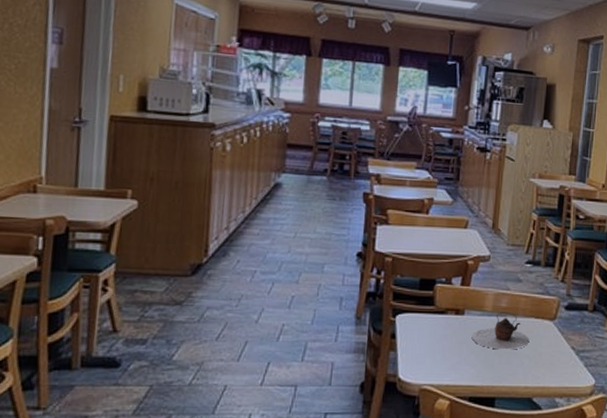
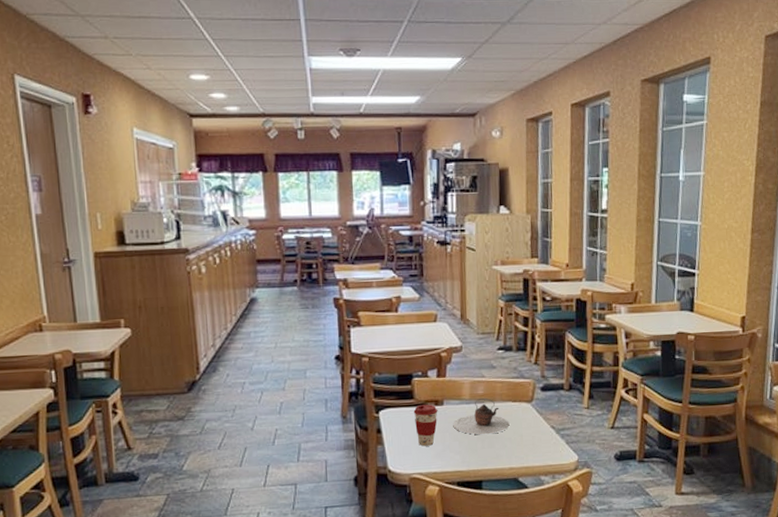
coffee cup: none [432,312,458,357] -> present [413,404,438,447]

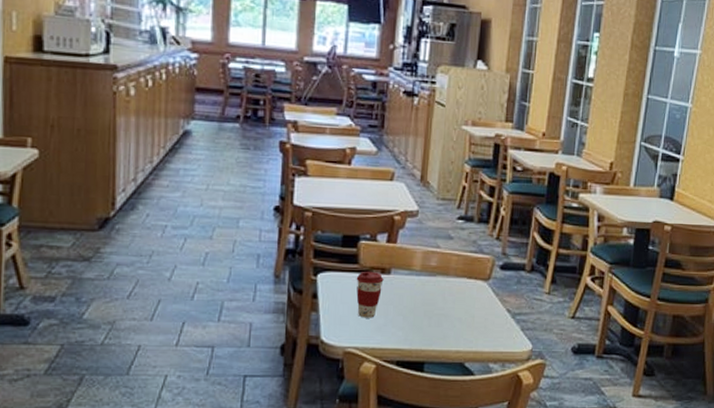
teapot: present [453,398,510,435] -> none [399,271,462,312]

